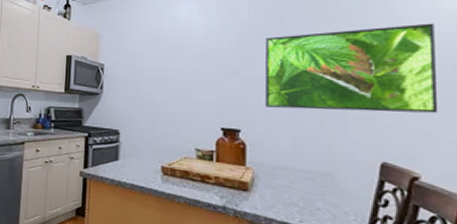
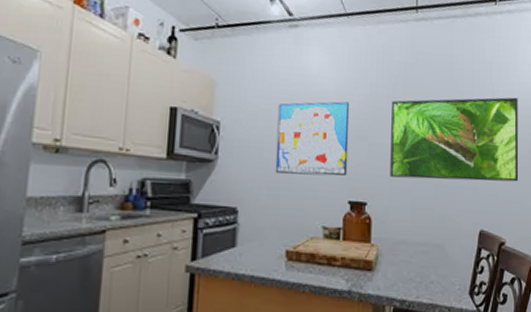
wall art: none [150,42,220,106] -> present [275,101,350,176]

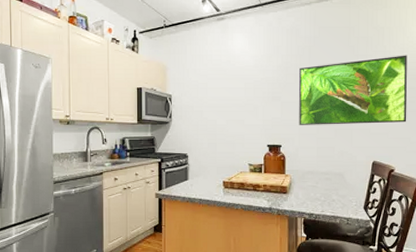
wall art: present [275,101,350,176] -> none [212,72,266,128]

